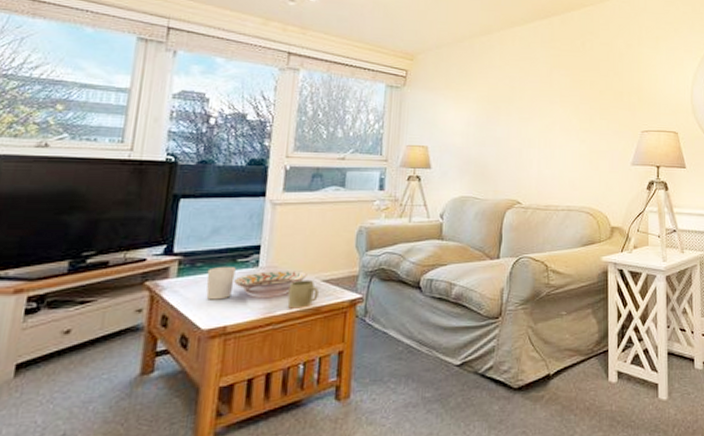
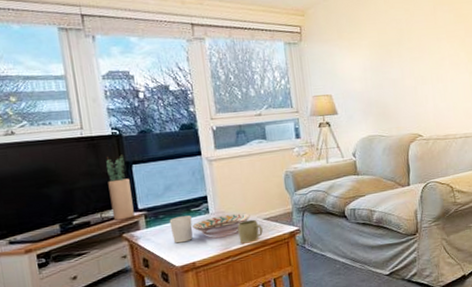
vase: none [139,185,174,264] -> present [106,154,135,221]

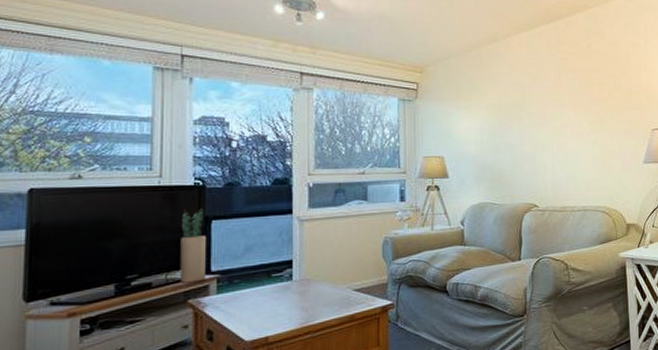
candle holder: present [169,215,193,244] -> none [245,282,271,314]
decorative bowl: present [192,213,251,238] -> none [271,282,339,309]
mug: present [237,219,263,244] -> none [323,289,351,318]

